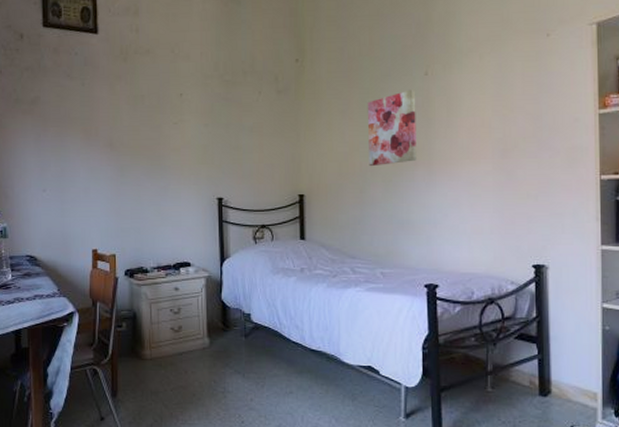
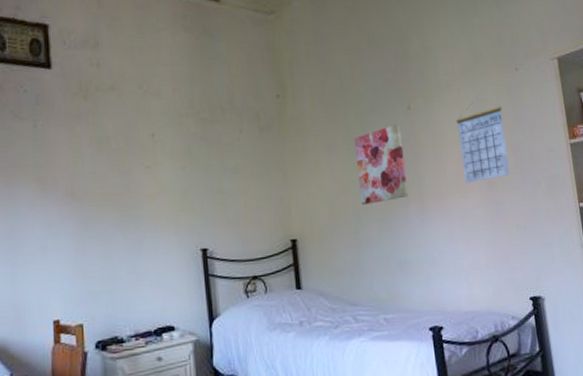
calendar: none [474,66,527,150] -> present [455,100,510,184]

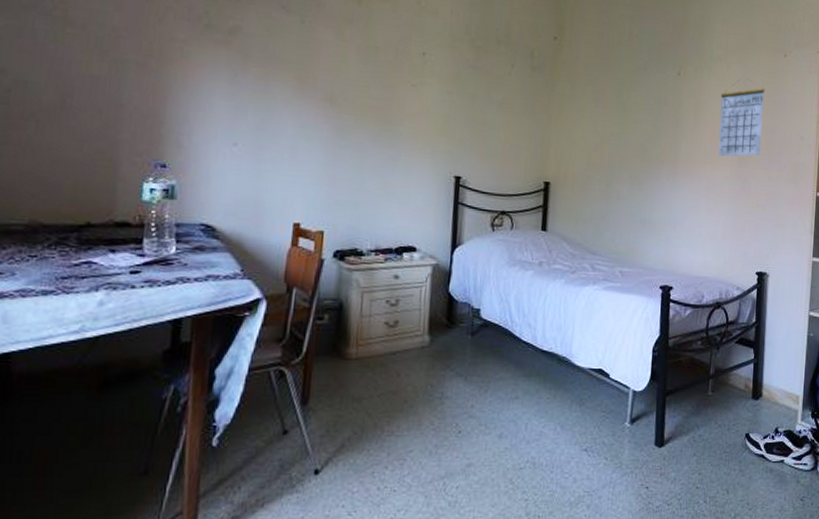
wall art: present [353,124,409,206] -> none [618,87,668,161]

